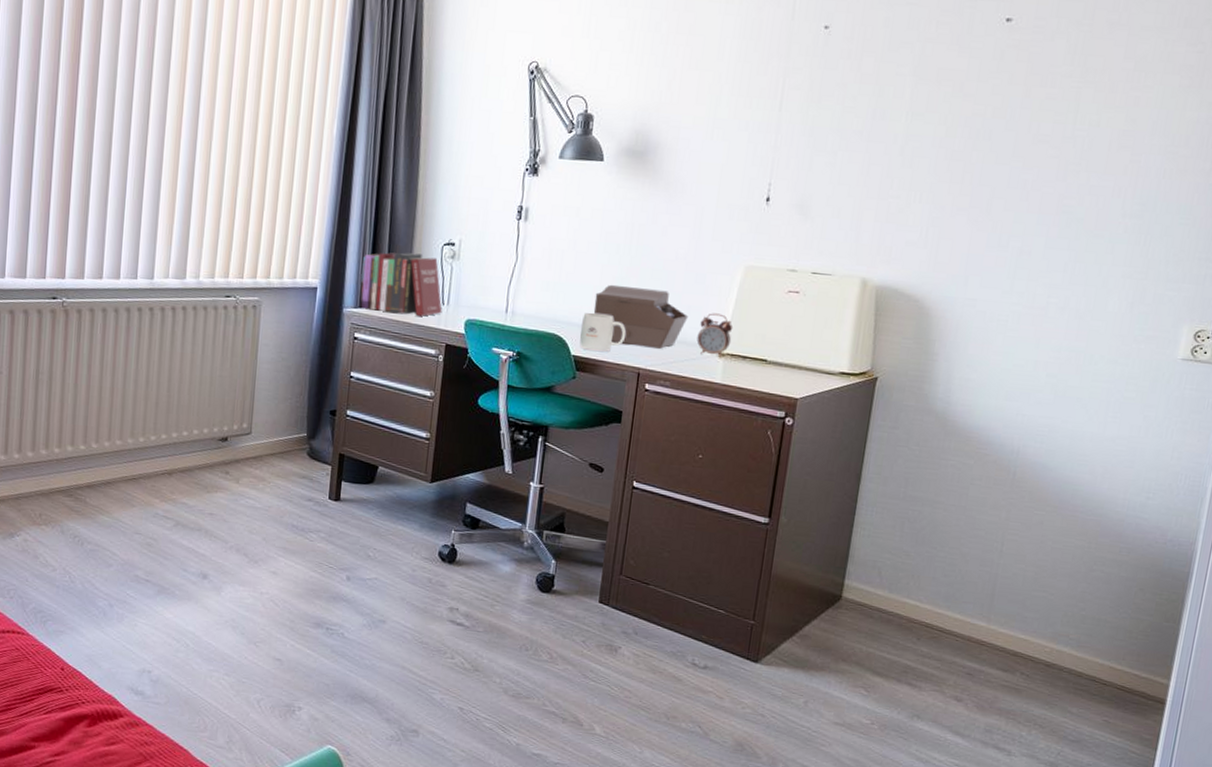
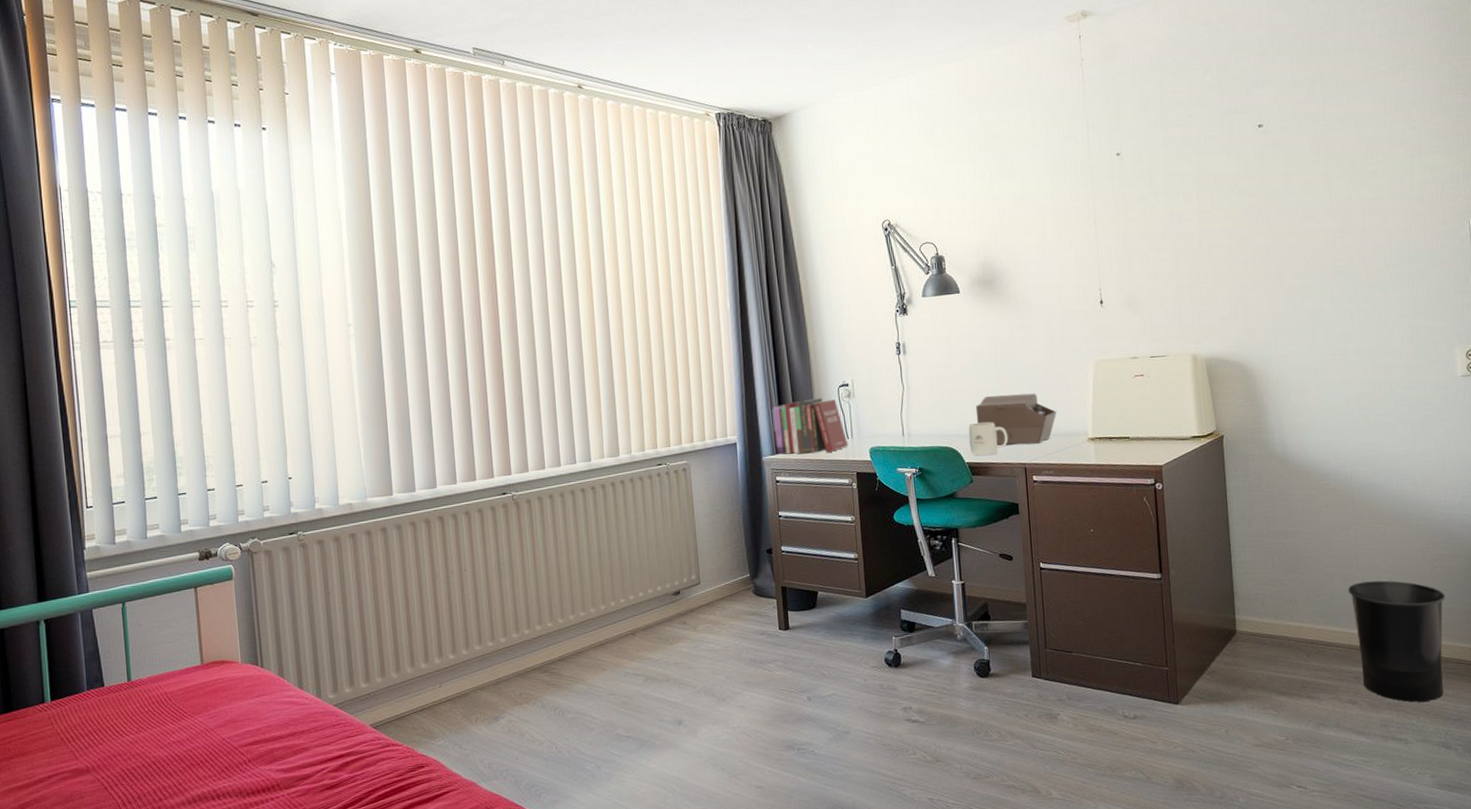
alarm clock: present [697,313,734,359] -> none [1067,404,1097,443]
waste bin: none [975,570,1097,715] -> present [1347,580,1446,702]

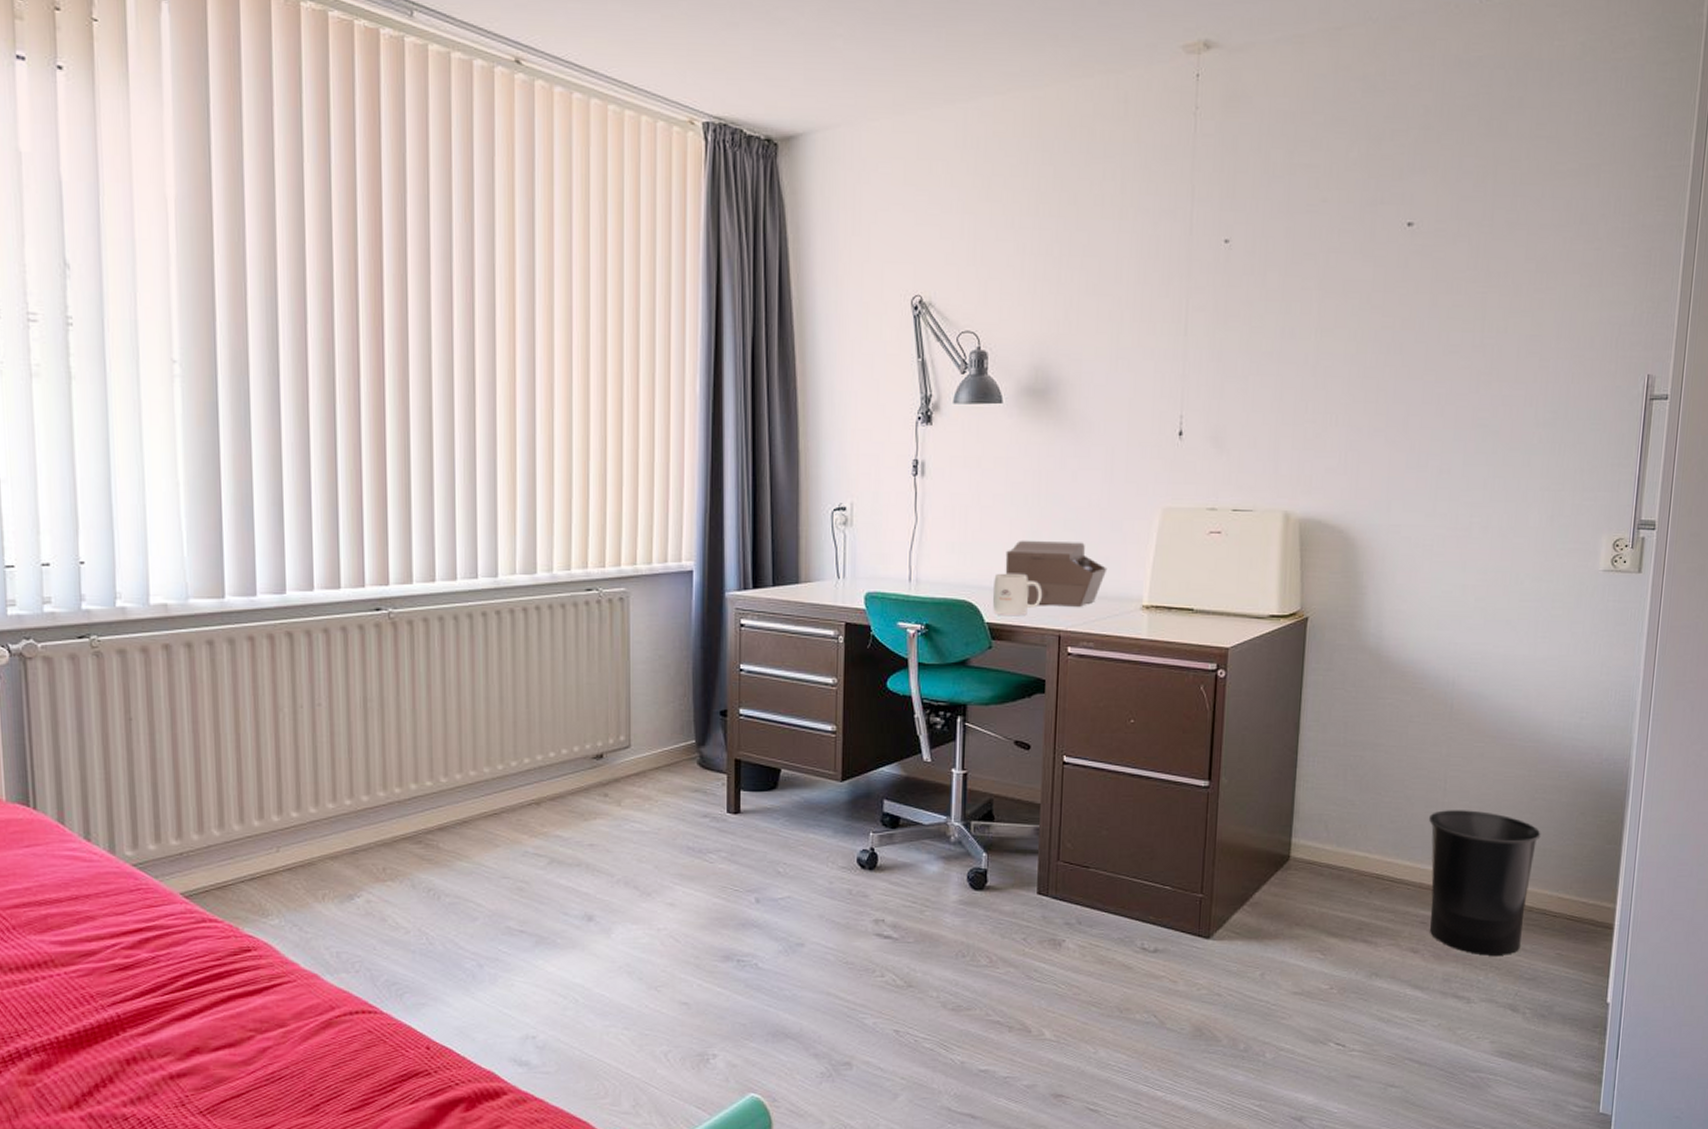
books: present [772,398,848,455] -> none [743,522,838,593]

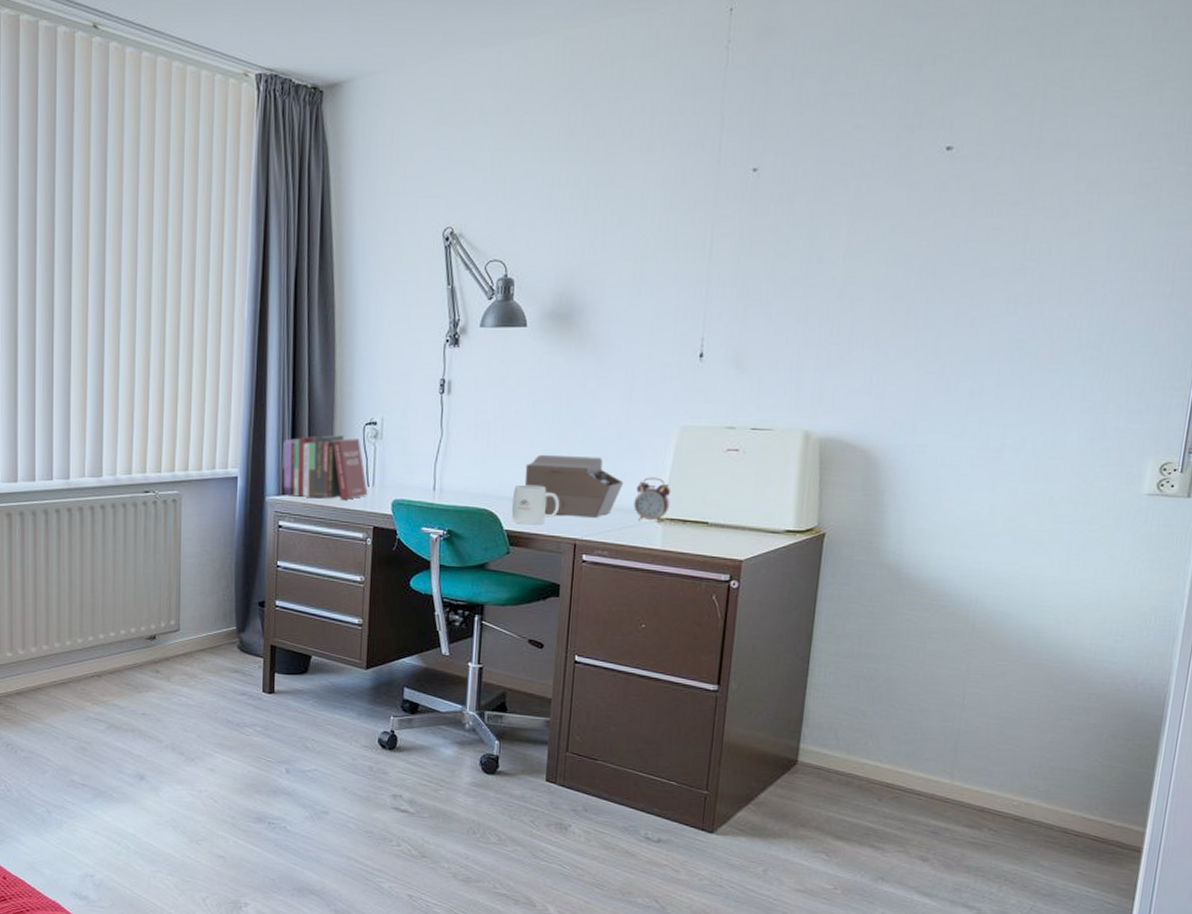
books: none [743,522,838,593] -> present [281,435,368,500]
alarm clock: none [1118,562,1156,612] -> present [634,477,672,524]
waste bin: present [1428,810,1541,956] -> none [941,725,1066,870]

